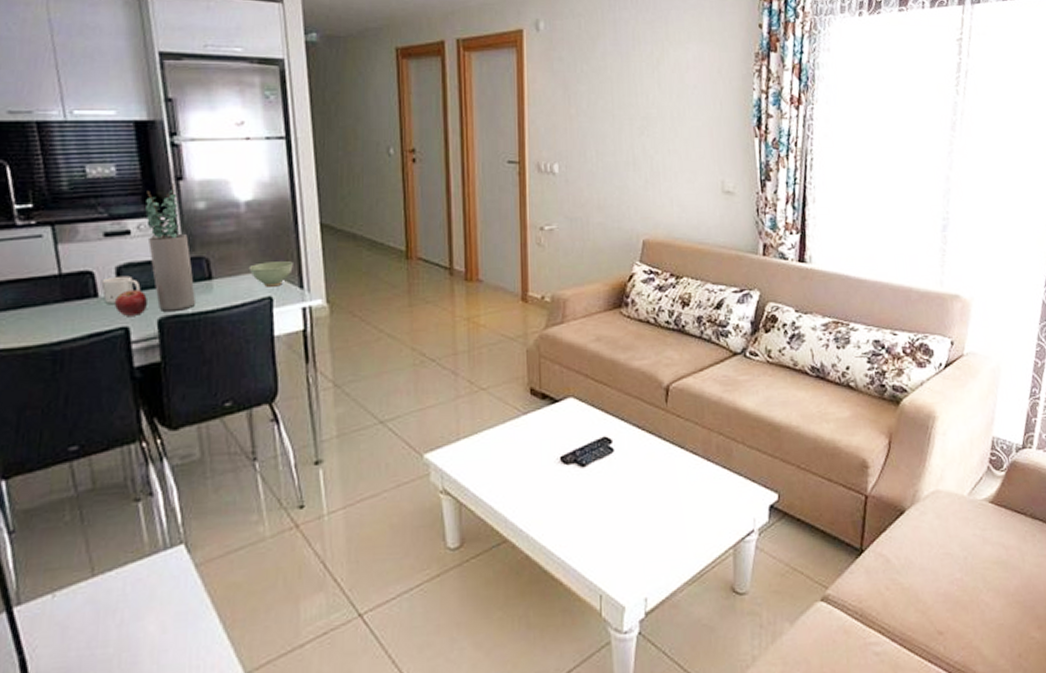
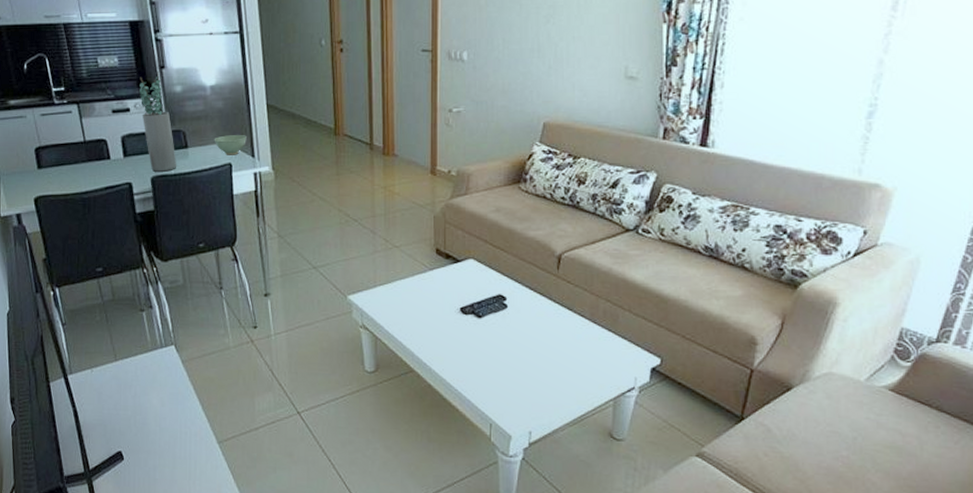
mug: present [101,275,141,305] -> none [112,143,139,165]
fruit: present [114,289,149,316] -> none [121,154,144,174]

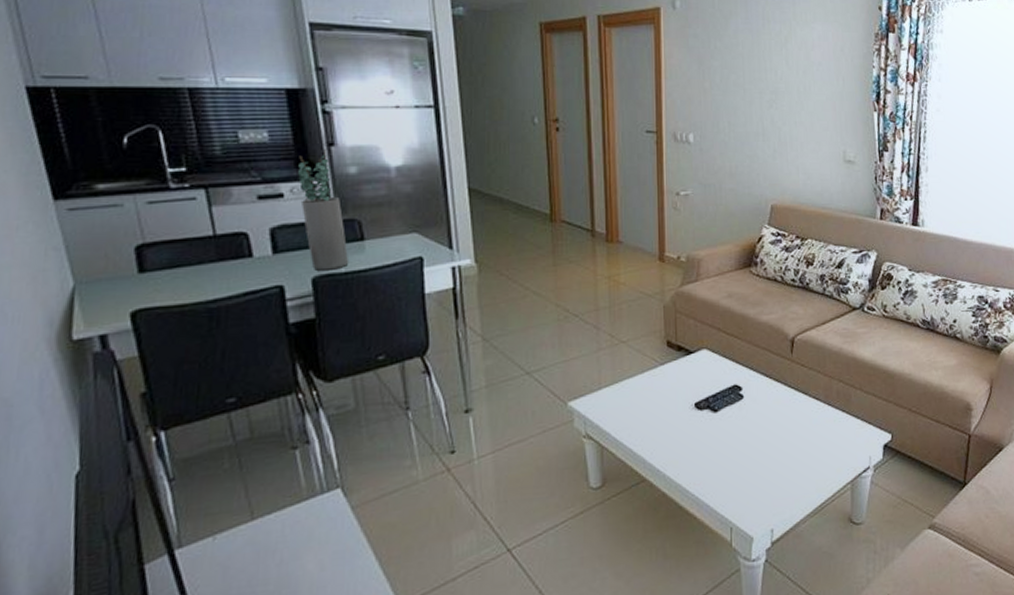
bowl: present [214,135,247,155] -> none [399,223,443,248]

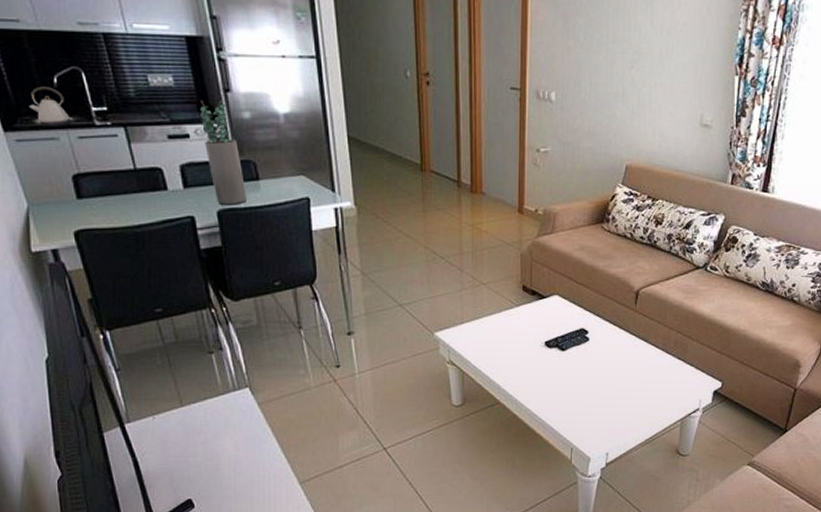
kettle: none [89,147,143,194] -> present [29,86,73,128]

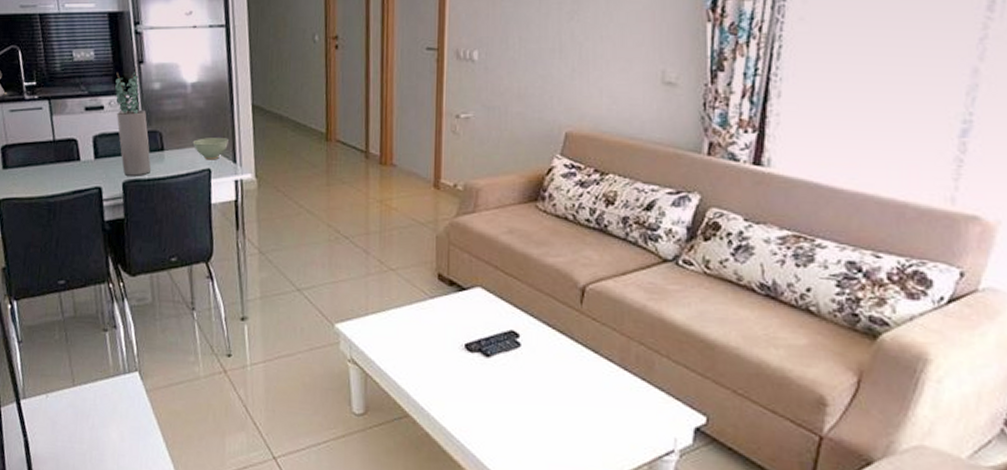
bowl: none [289,167,326,189] -> present [192,138,229,160]

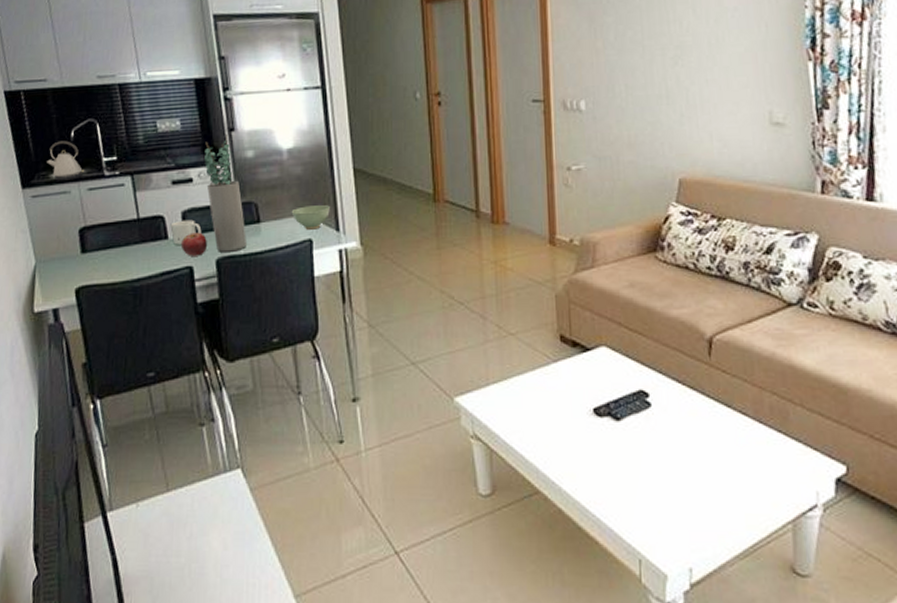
mug: none [82,144,111,168] -> present [170,219,202,246]
fruit: none [91,156,116,178] -> present [180,232,208,256]

